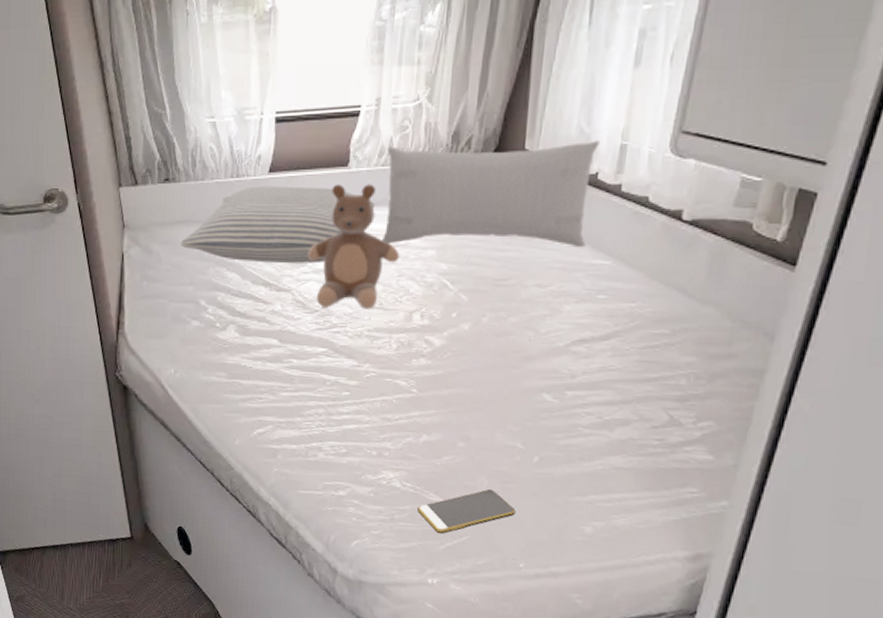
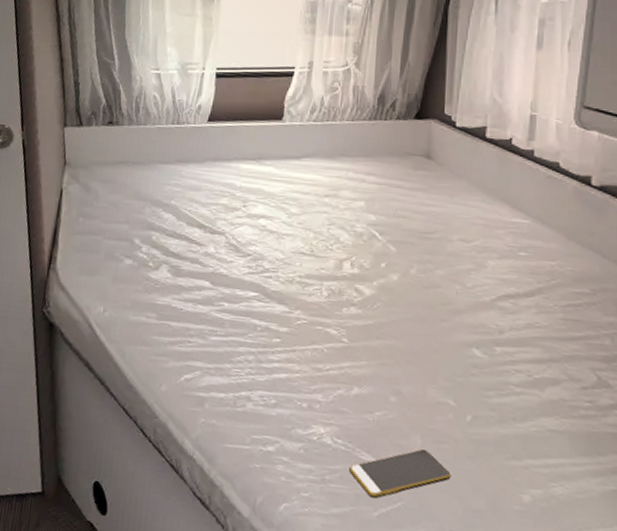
pillow: present [181,186,374,264] -> none [119,133,306,209]
teddy bear: present [308,184,400,309] -> none [242,135,331,256]
pillow: present [382,141,600,246] -> none [314,104,511,205]

